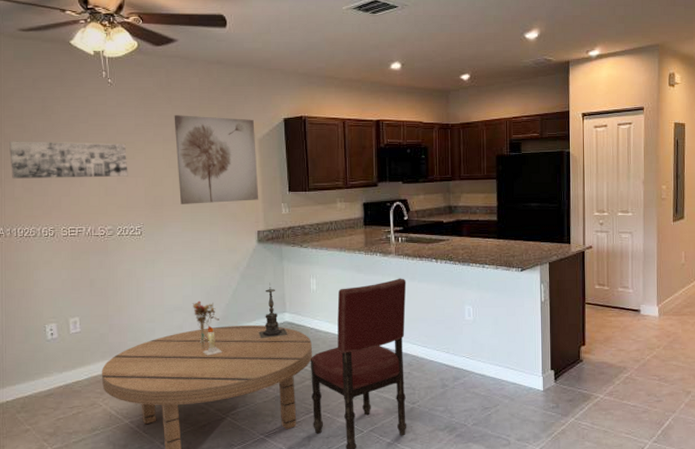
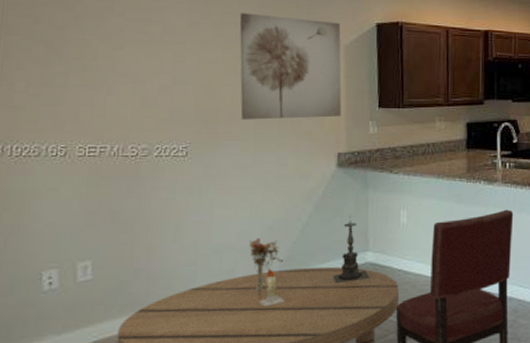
wall art: present [9,141,128,179] -> none [11,34,175,84]

